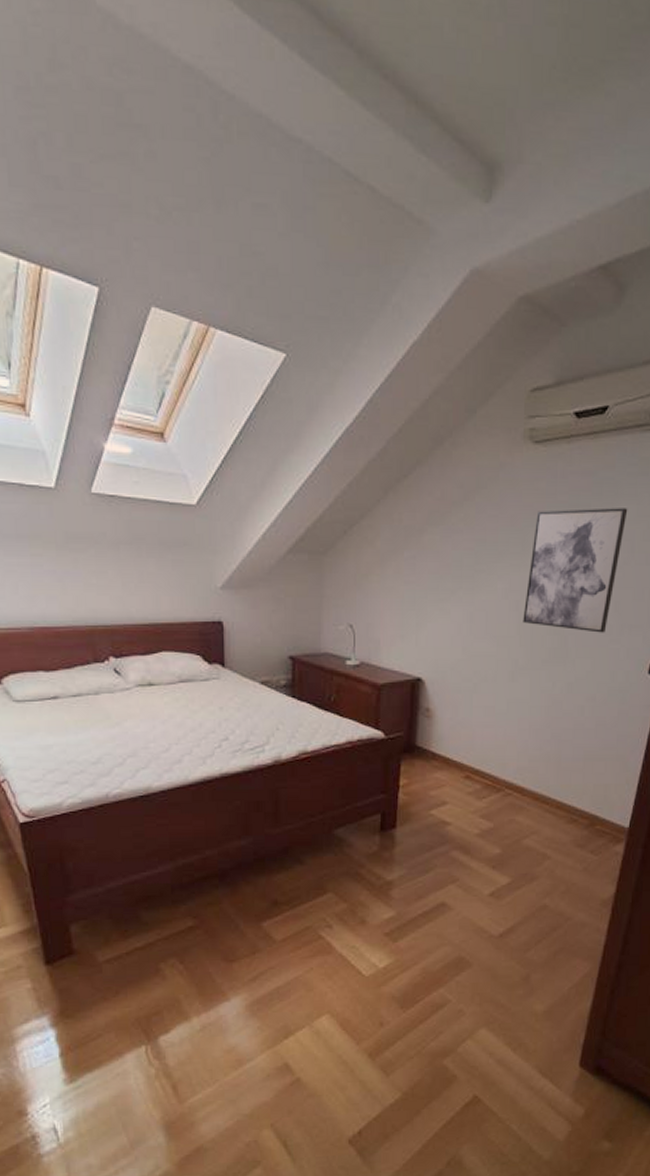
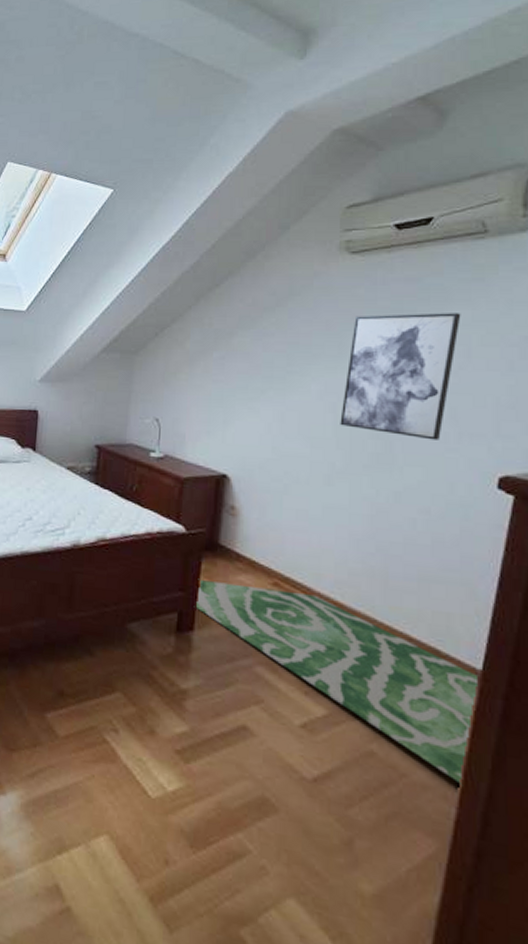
rug: none [395,781,626,919] -> present [193,580,479,787]

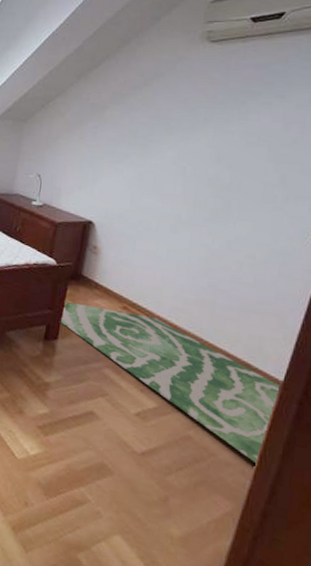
wall art: present [340,313,461,440] -> none [188,95,300,201]

